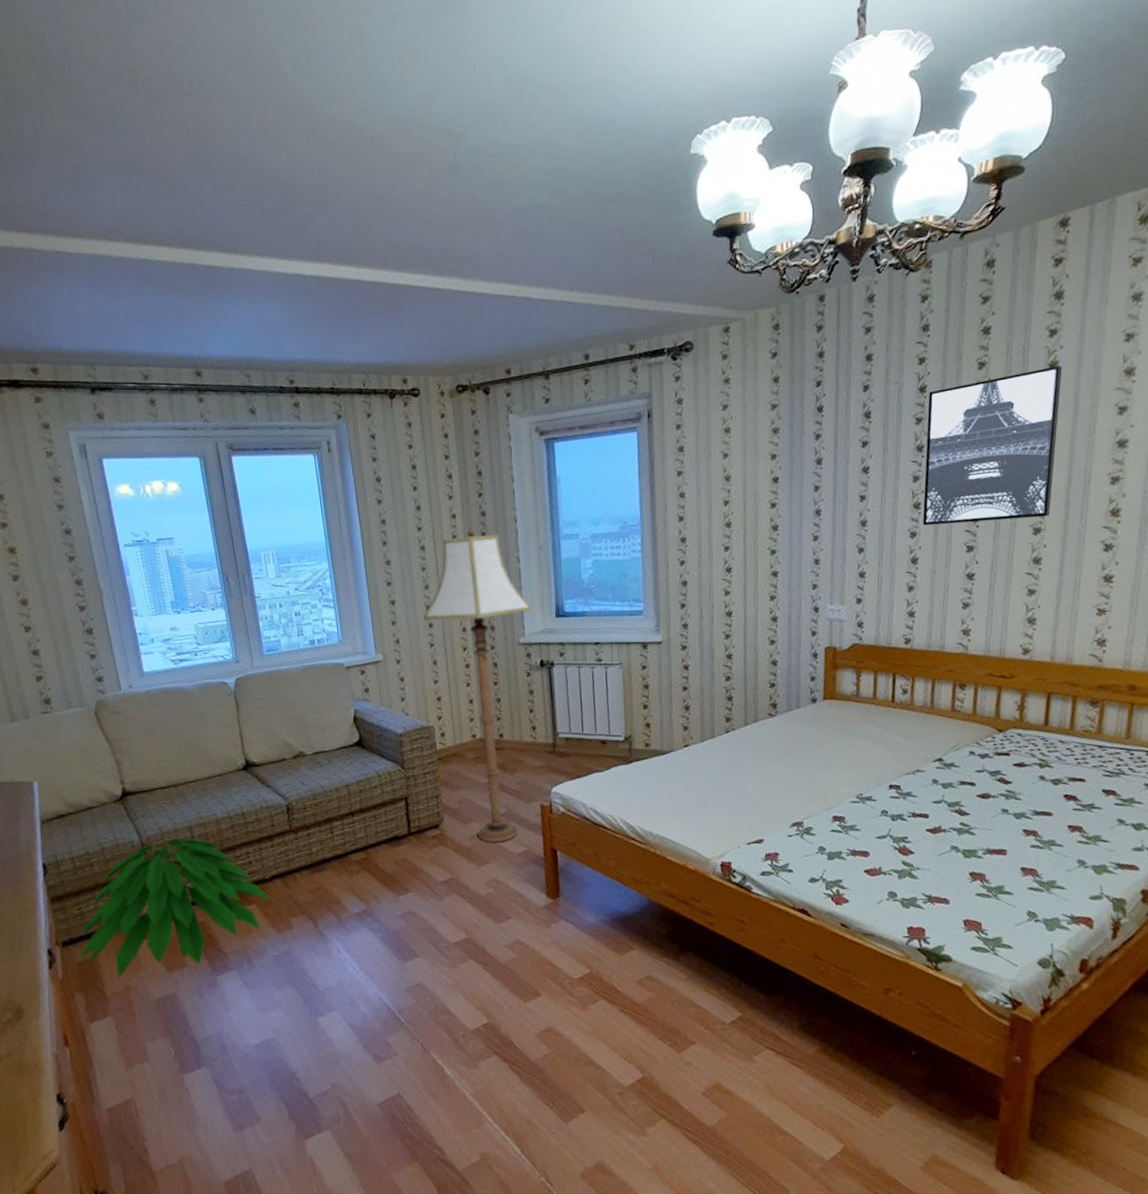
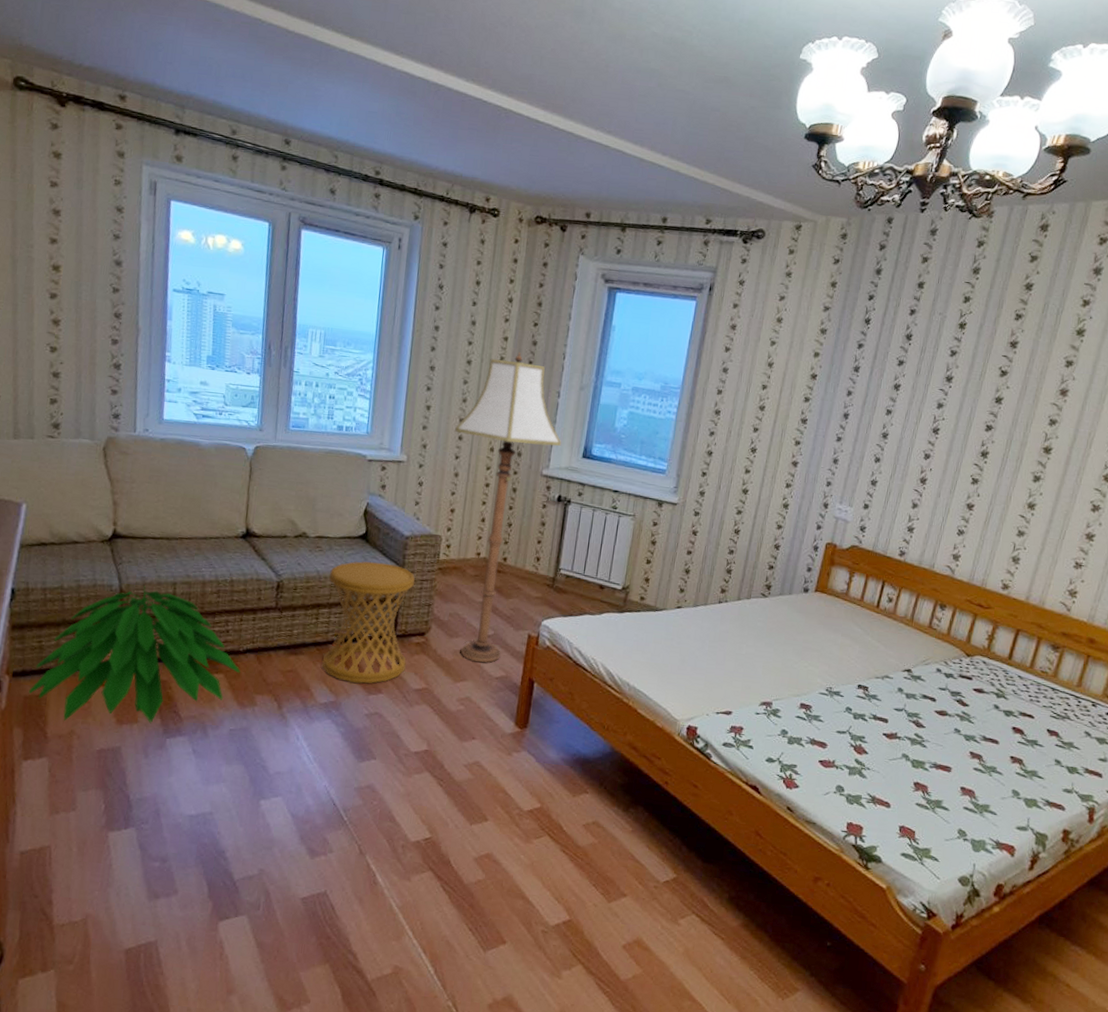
side table: none [334,764,428,888] -> present [322,561,415,684]
wall art: present [922,366,1063,526] -> none [937,329,1088,468]

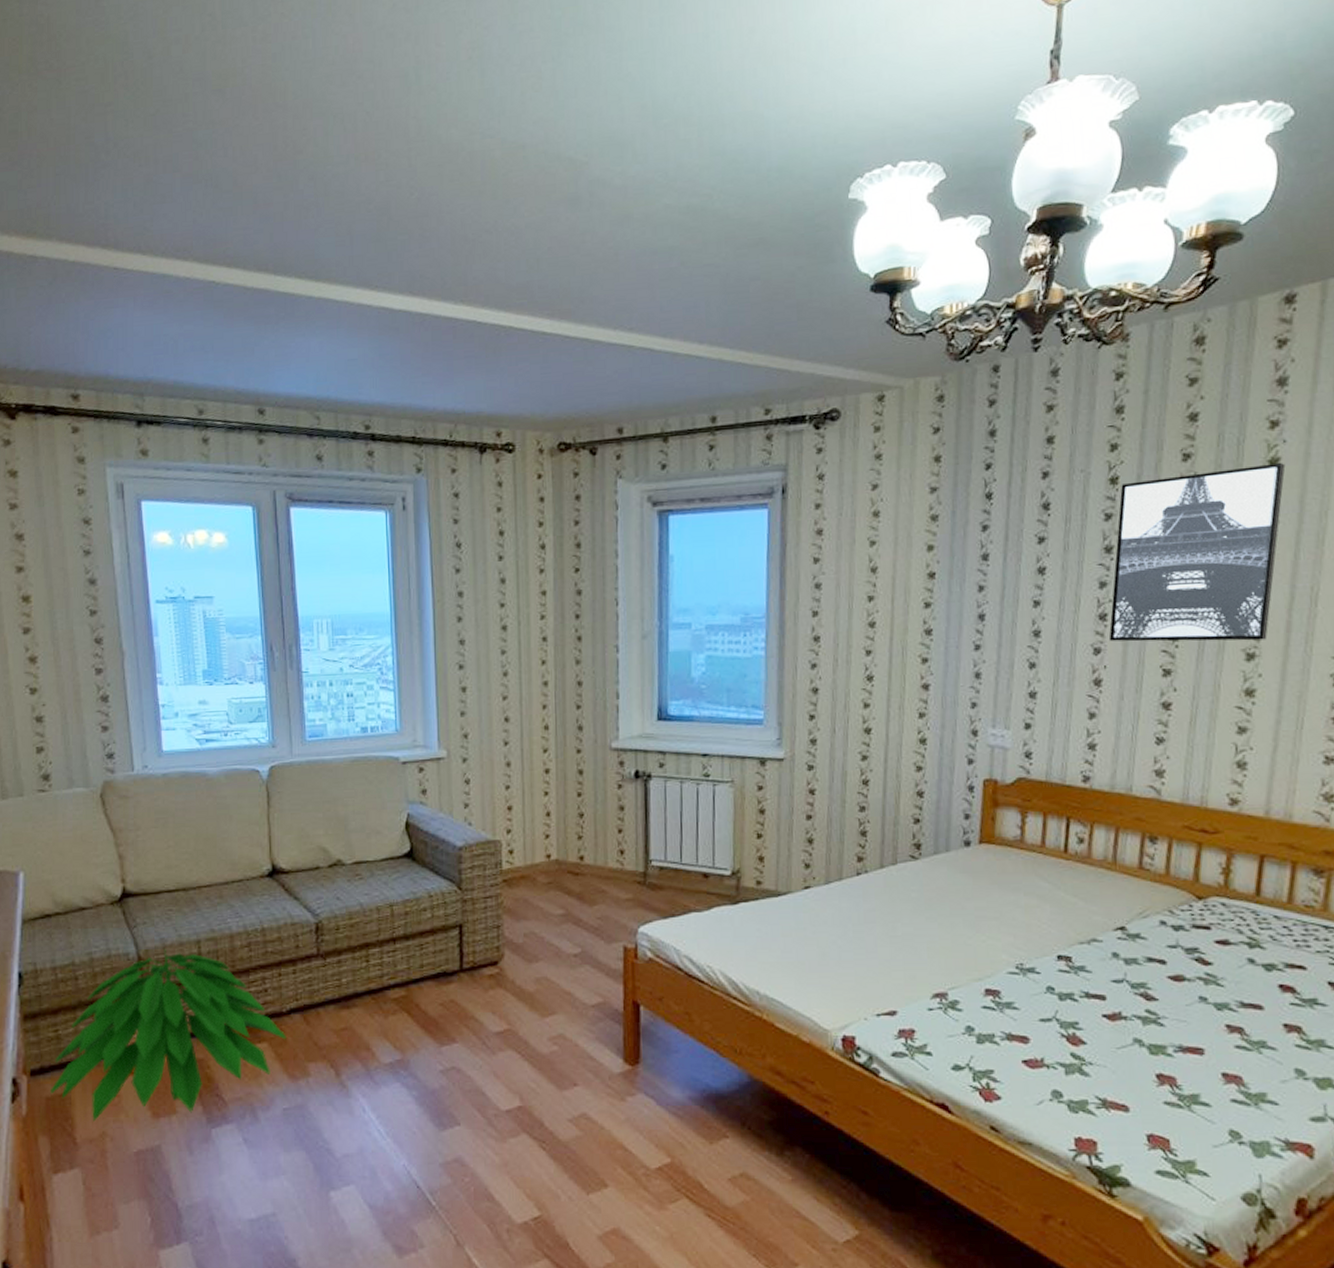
side table: present [322,561,415,684] -> none [375,883,480,1033]
floor lamp: present [455,352,562,663] -> none [499,606,630,990]
wall art: none [937,329,1088,468] -> present [1108,463,1286,642]

